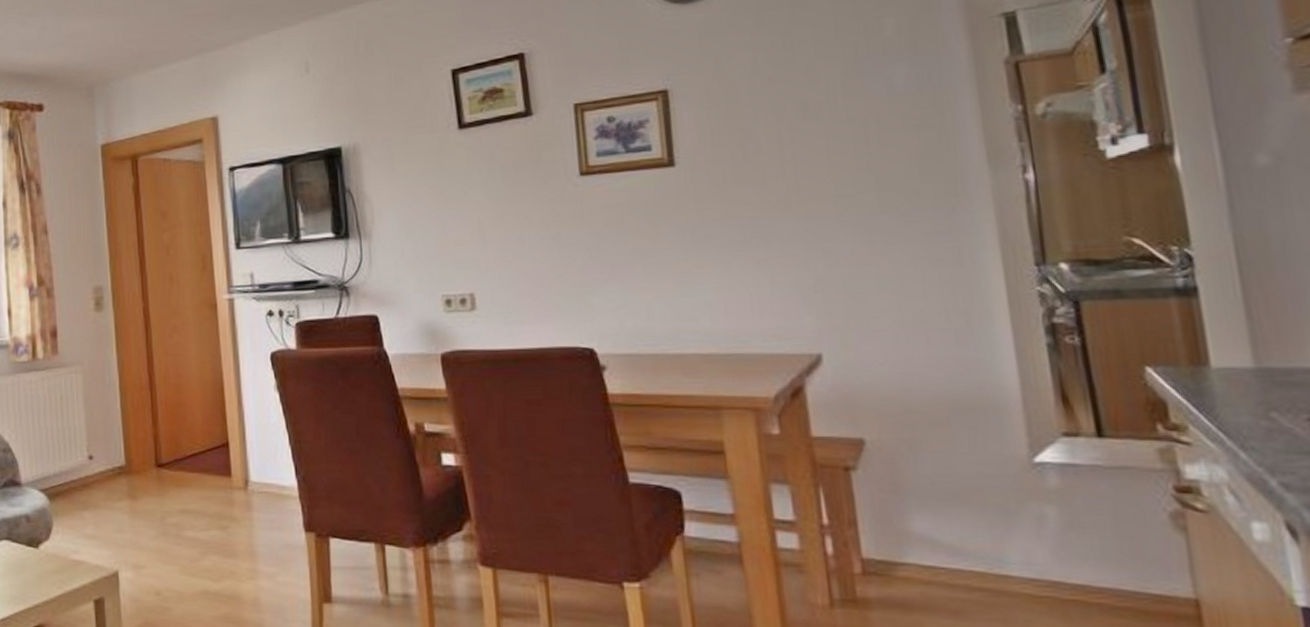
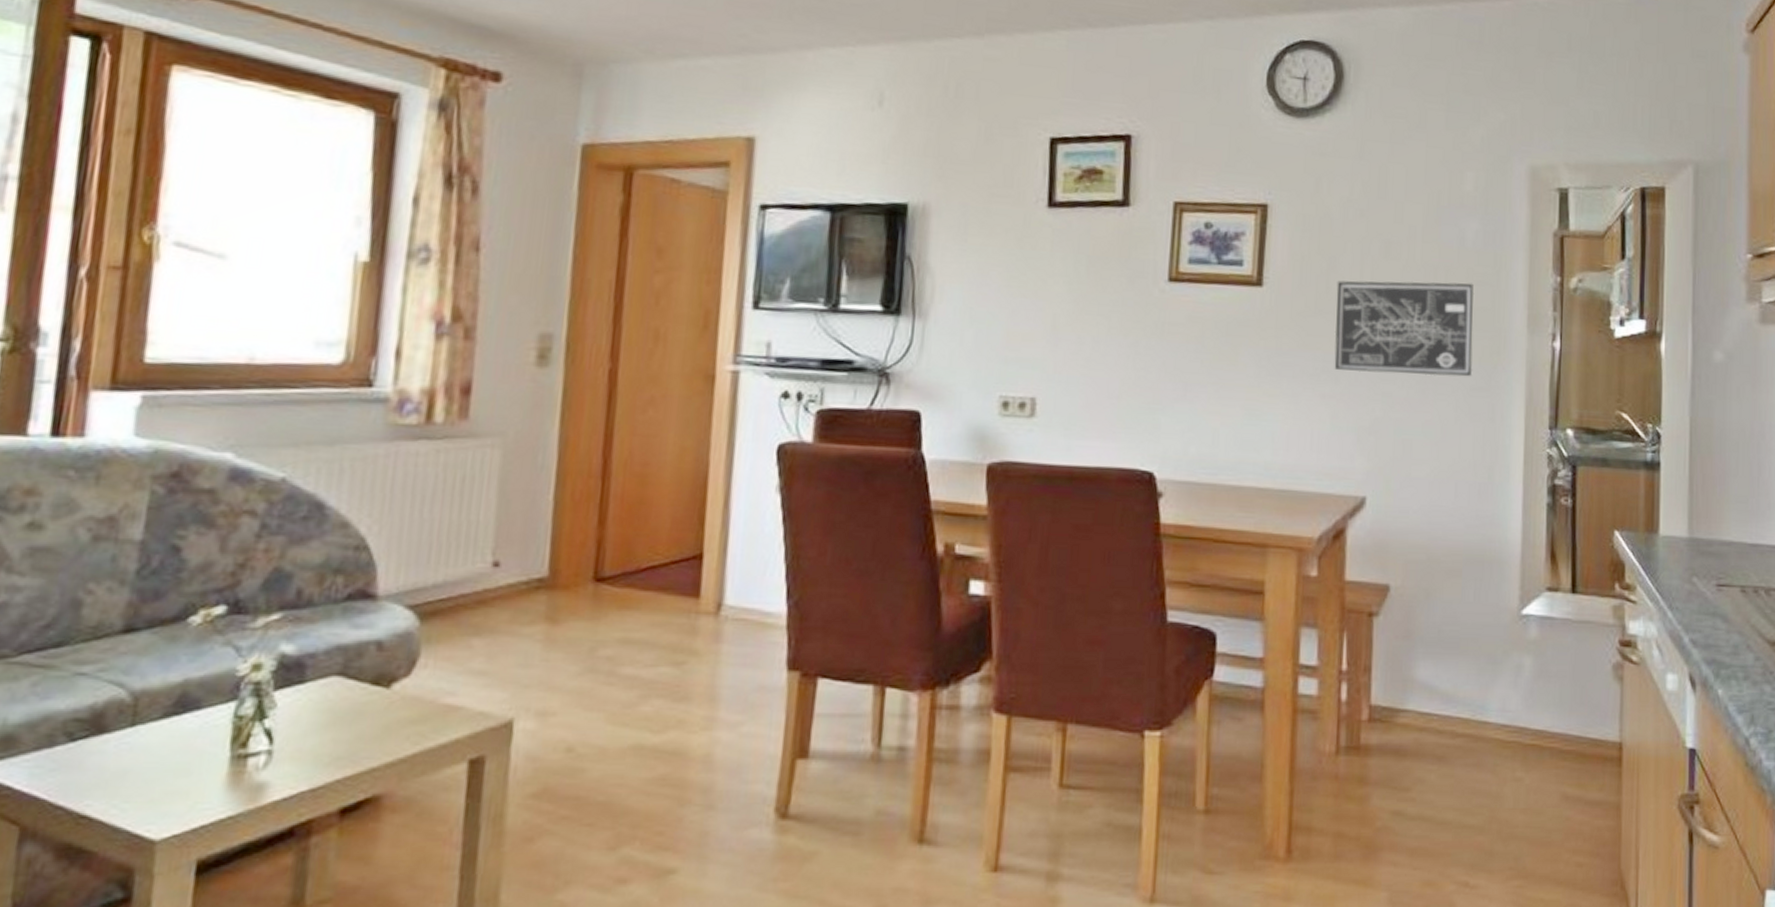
wall art: none [754,128,927,234] -> present [1334,280,1475,377]

